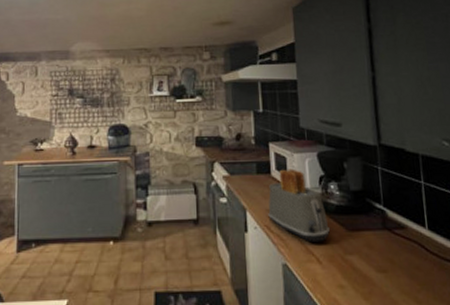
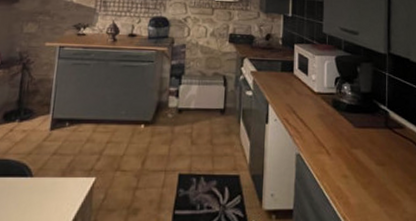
toaster: present [268,168,330,243] -> none [288,69,340,136]

